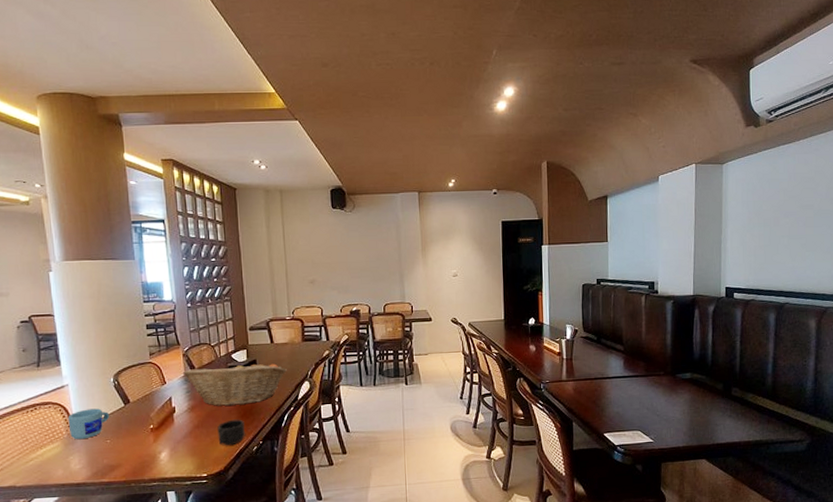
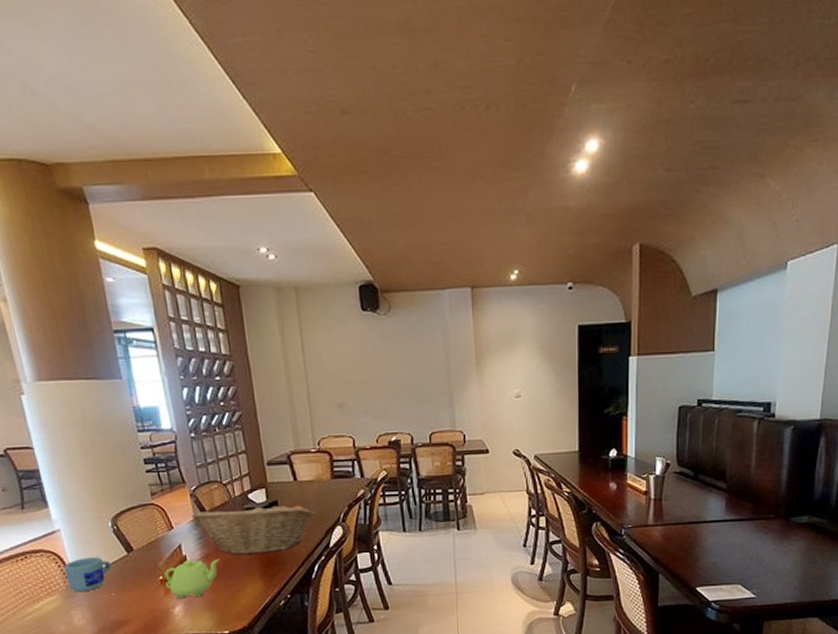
teapot: none [155,409,204,445] -> present [164,558,220,599]
mug: present [217,419,245,446] -> none [237,569,270,600]

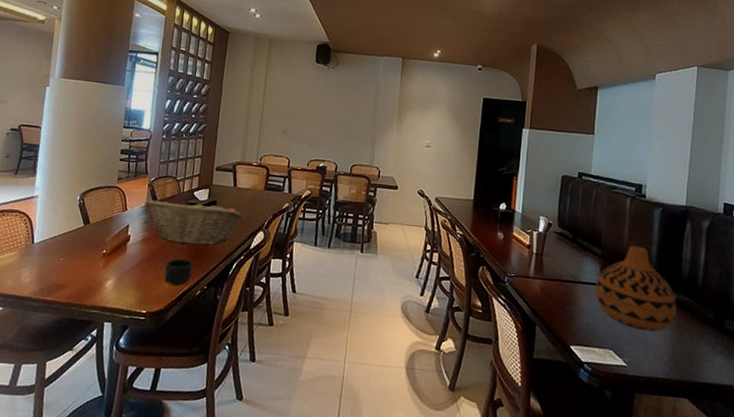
mug: present [64,557,112,593] -> none [28,223,69,253]
teapot: present [164,558,220,599] -> none [106,240,157,274]
mug: none [237,569,270,600] -> present [164,258,193,286]
vase: none [721,472,809,560] -> present [595,245,677,332]

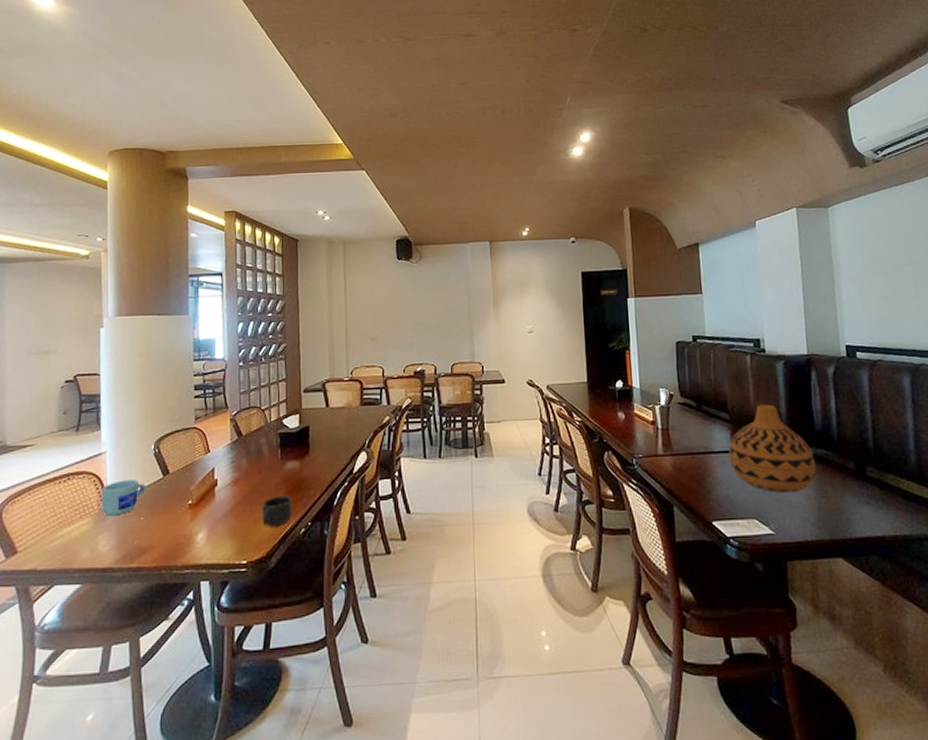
mug: none [28,223,69,253] -> present [101,479,147,516]
fruit basket: present [144,199,244,245] -> none [228,427,342,480]

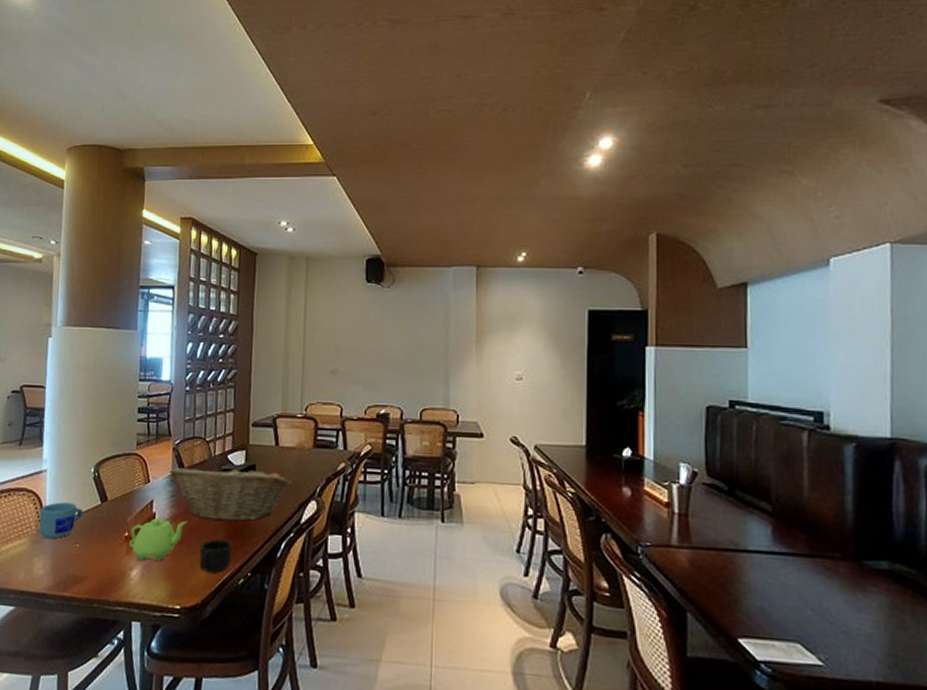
teapot: none [194,483,249,525] -> present [129,518,188,561]
fruit basket: none [228,427,342,480] -> present [169,464,291,522]
vase: present [728,404,817,493] -> none [767,497,892,617]

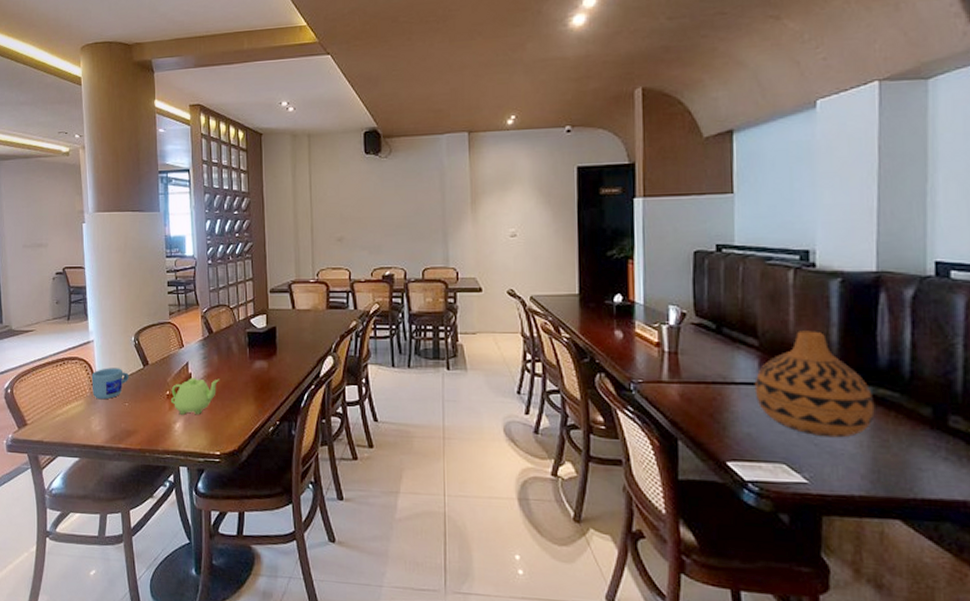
fruit basket: present [169,464,291,522] -> none [200,327,309,378]
mug: present [199,538,232,573] -> none [233,393,261,423]
vase: none [767,497,892,617] -> present [754,330,875,438]

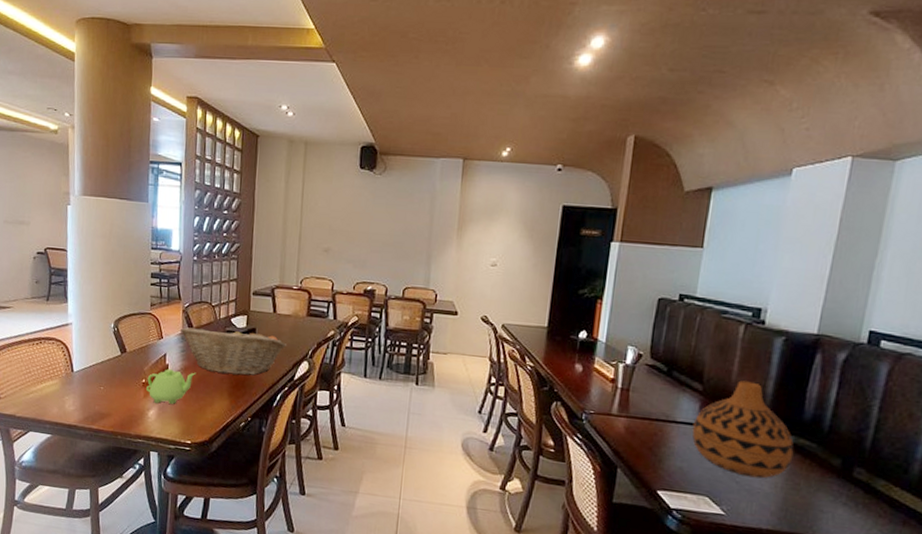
mug: present [91,368,129,400] -> none [67,351,106,382]
fruit basket: none [200,327,309,378] -> present [179,326,286,376]

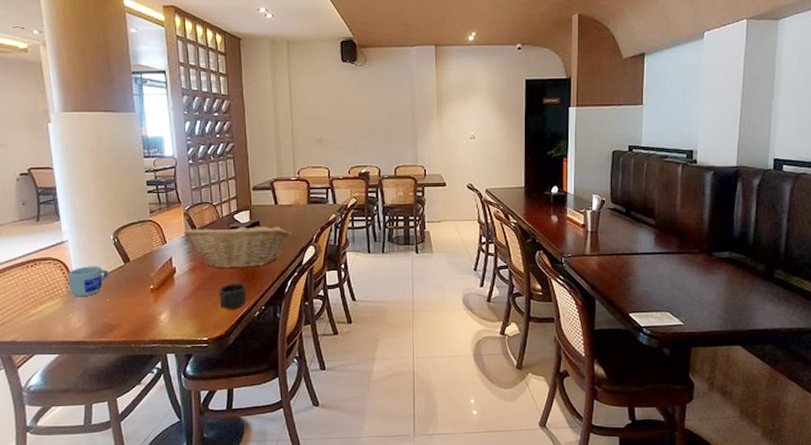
mug: none [67,351,106,382] -> present [67,266,110,297]
teapot: present [146,369,196,404] -> none [155,271,205,306]
mug: none [206,388,235,417] -> present [219,283,247,310]
vase: present [691,380,795,479] -> none [651,212,730,290]

